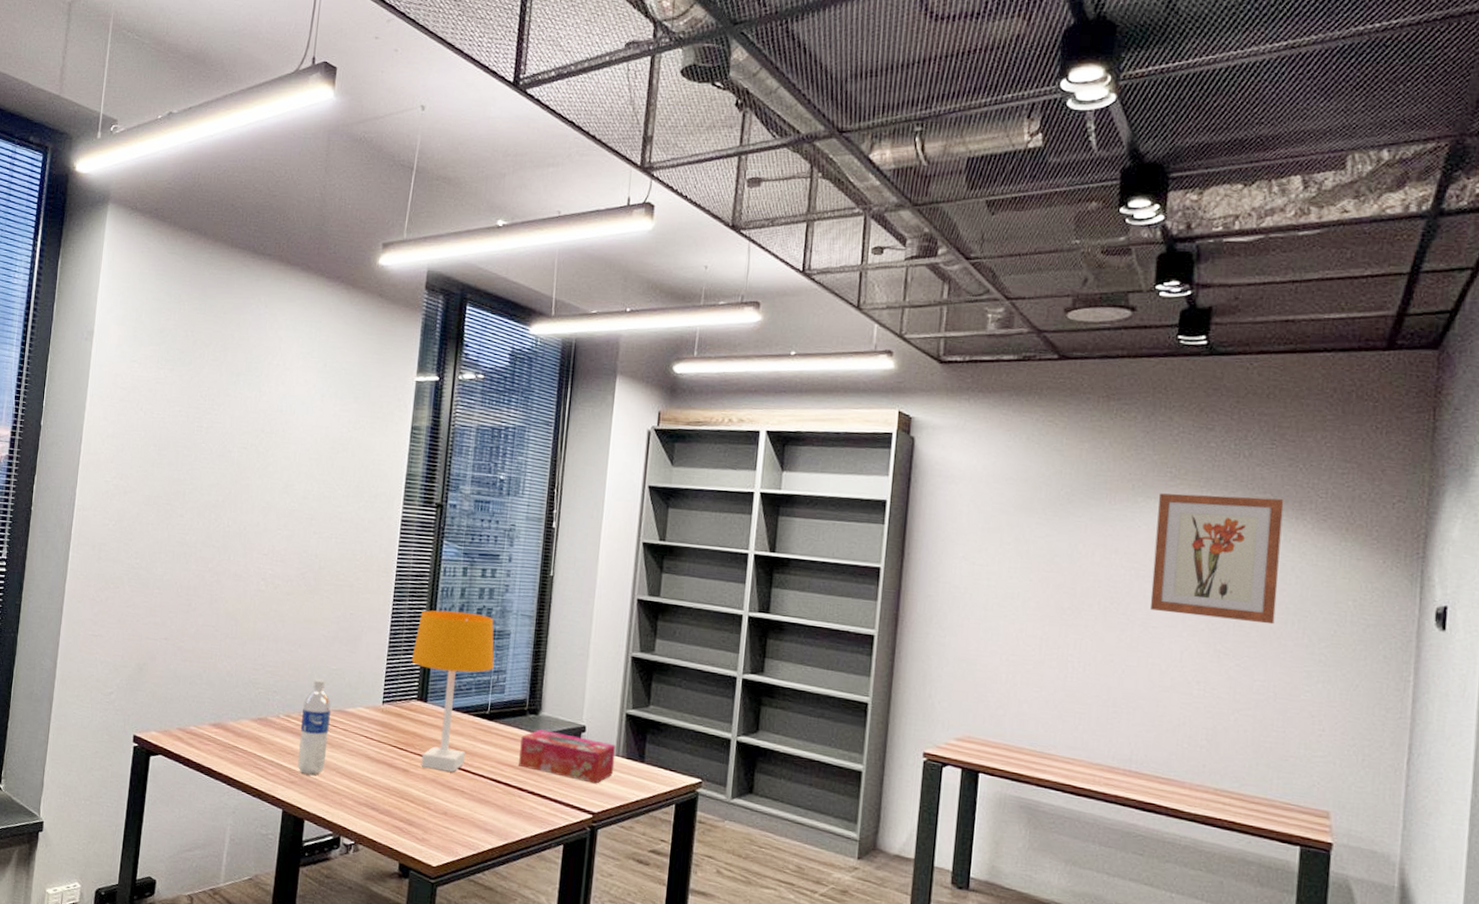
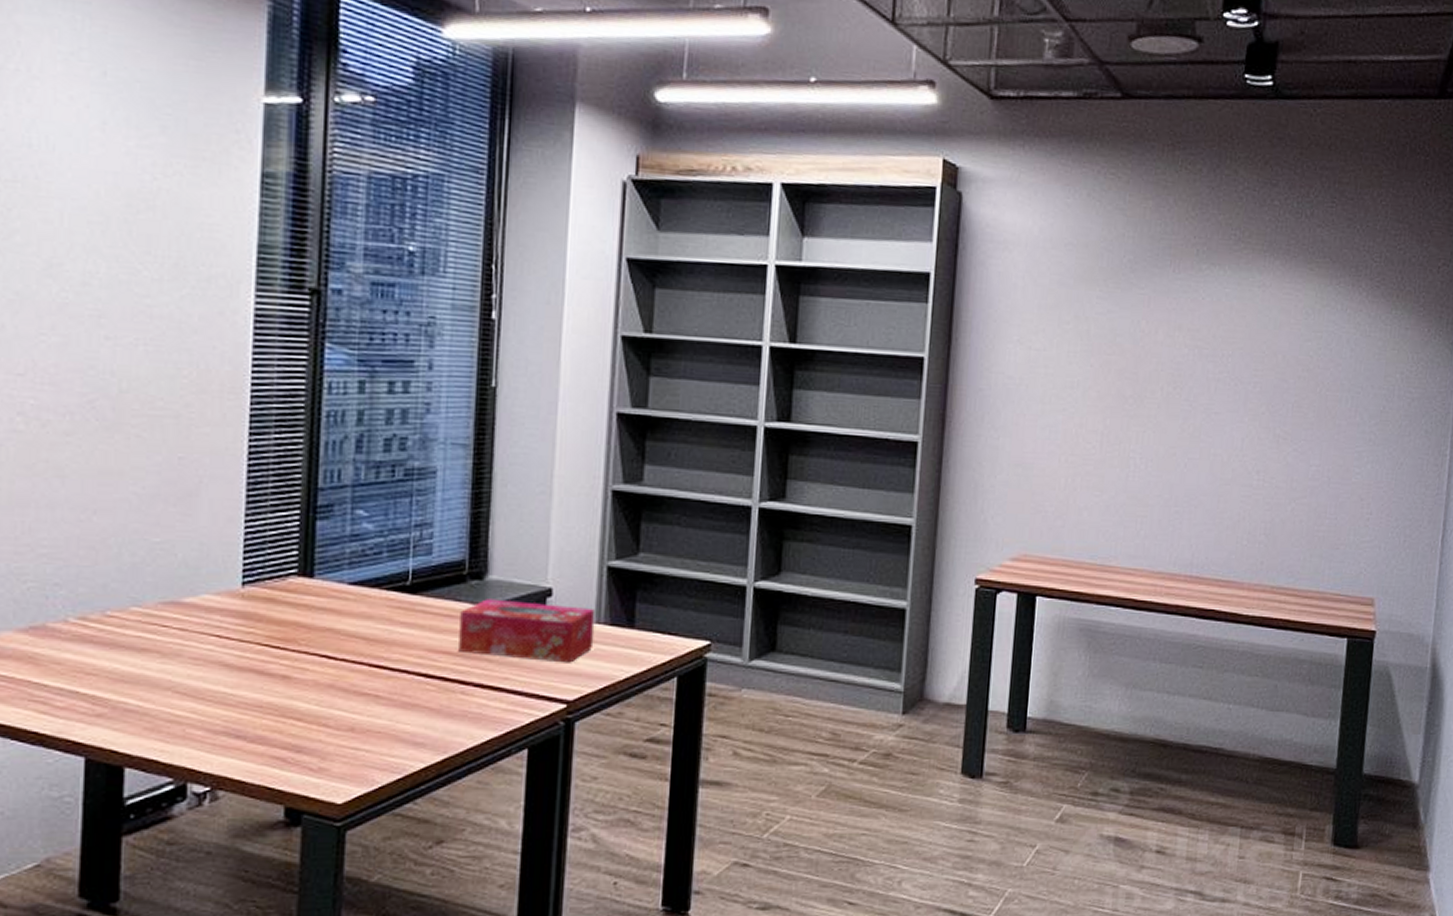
water bottle: present [298,679,331,775] -> none [106,559,156,700]
desk lamp: present [411,610,494,772] -> none [285,444,414,671]
wall art: present [1150,493,1284,625] -> none [1212,259,1342,403]

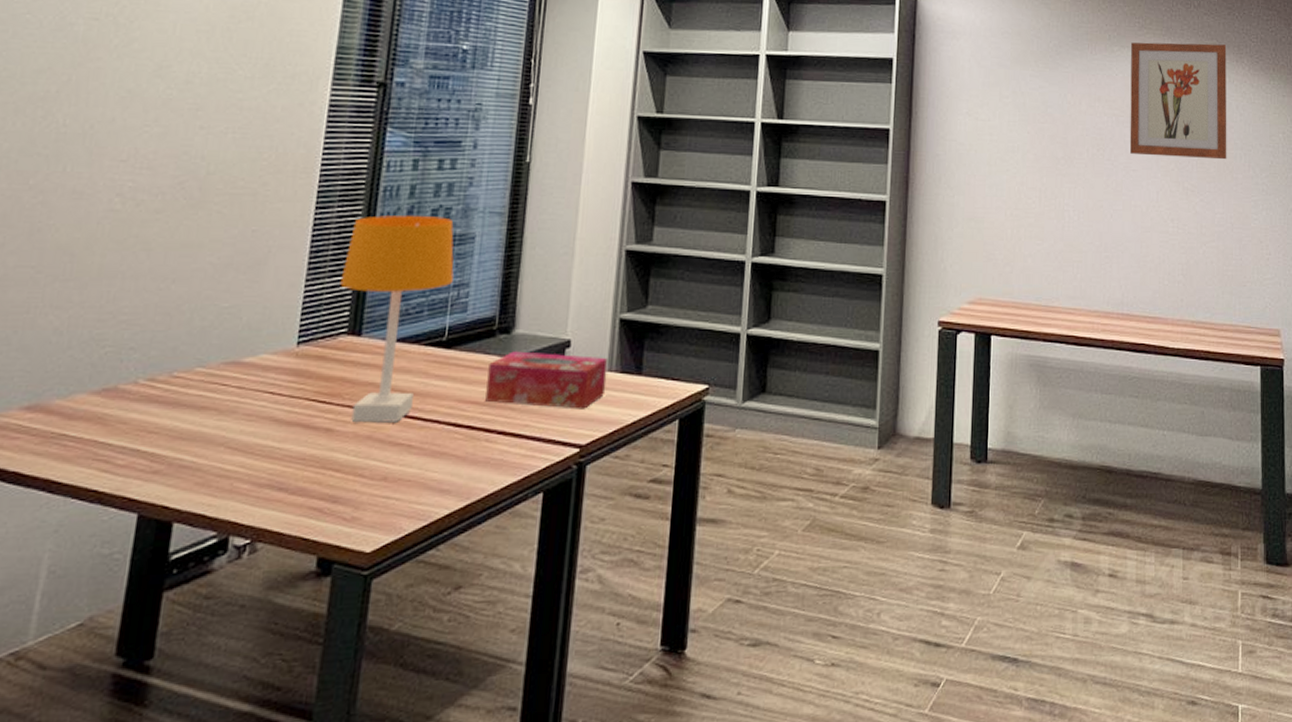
desk lamp: none [285,444,414,671] -> present [340,214,454,423]
wall art: none [1212,259,1342,403] -> present [1129,42,1227,160]

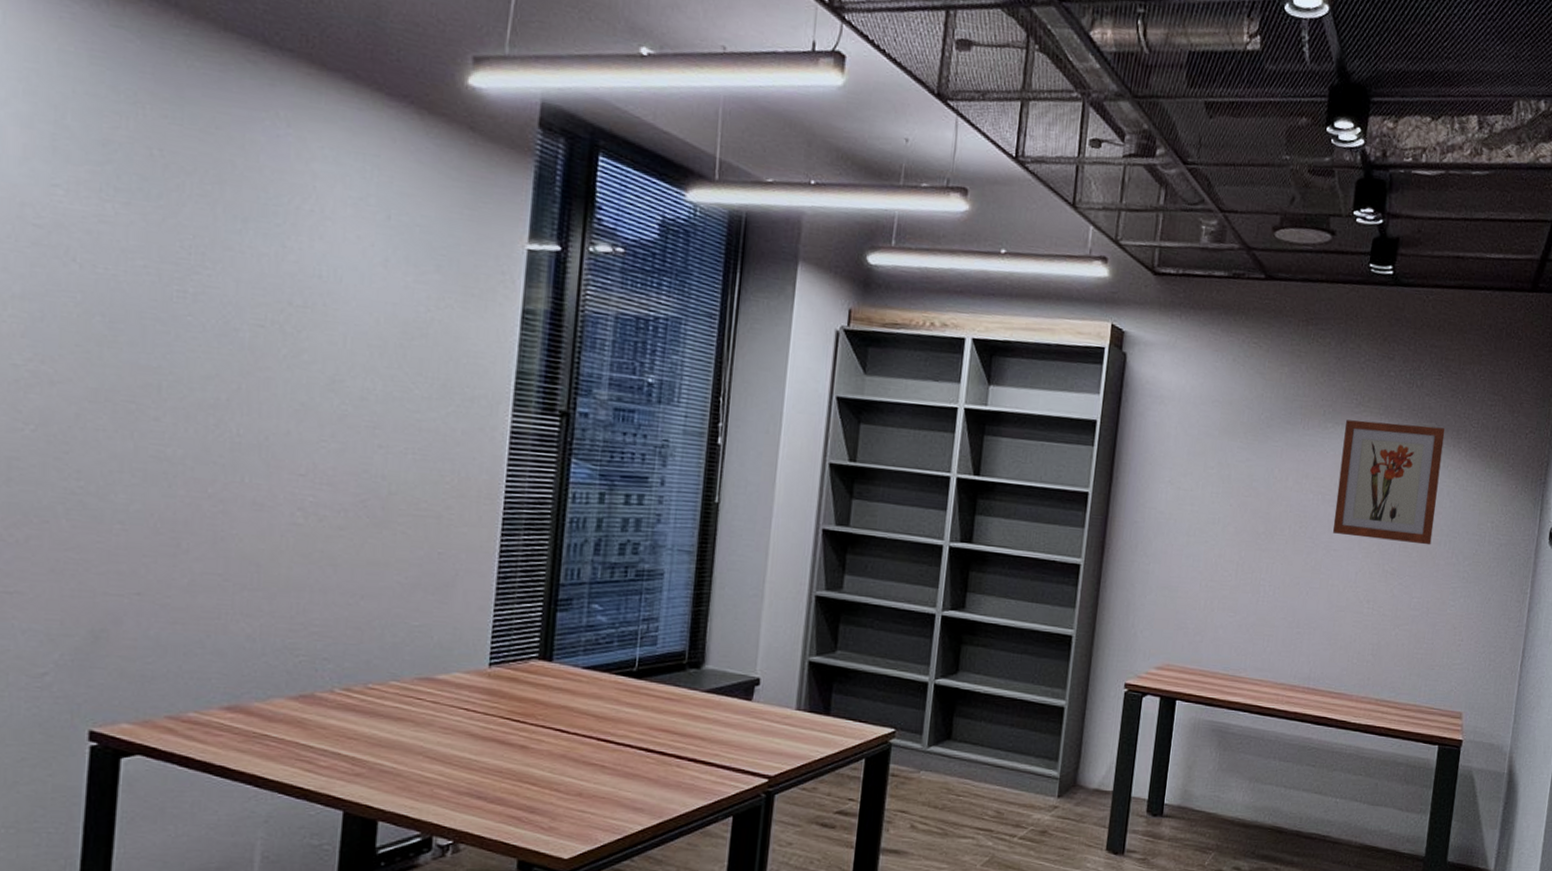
desk lamp: present [340,214,454,423] -> none [529,546,643,744]
tissue box: present [485,351,608,409] -> none [676,685,797,744]

